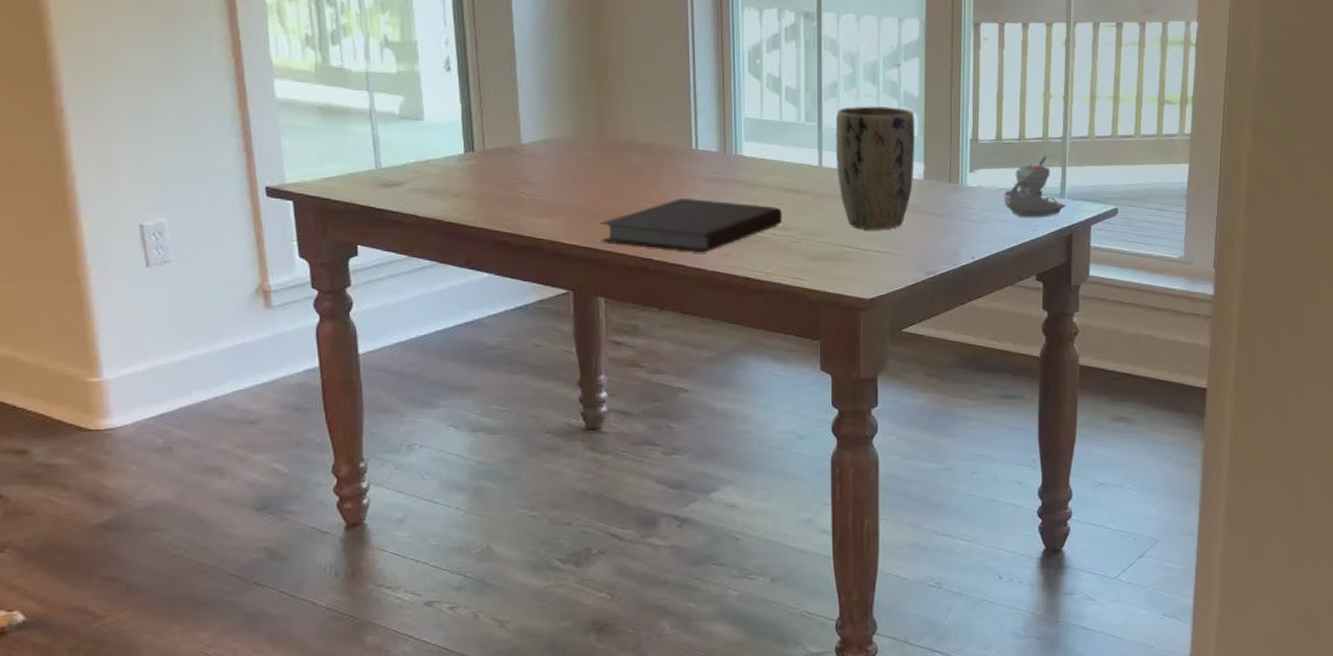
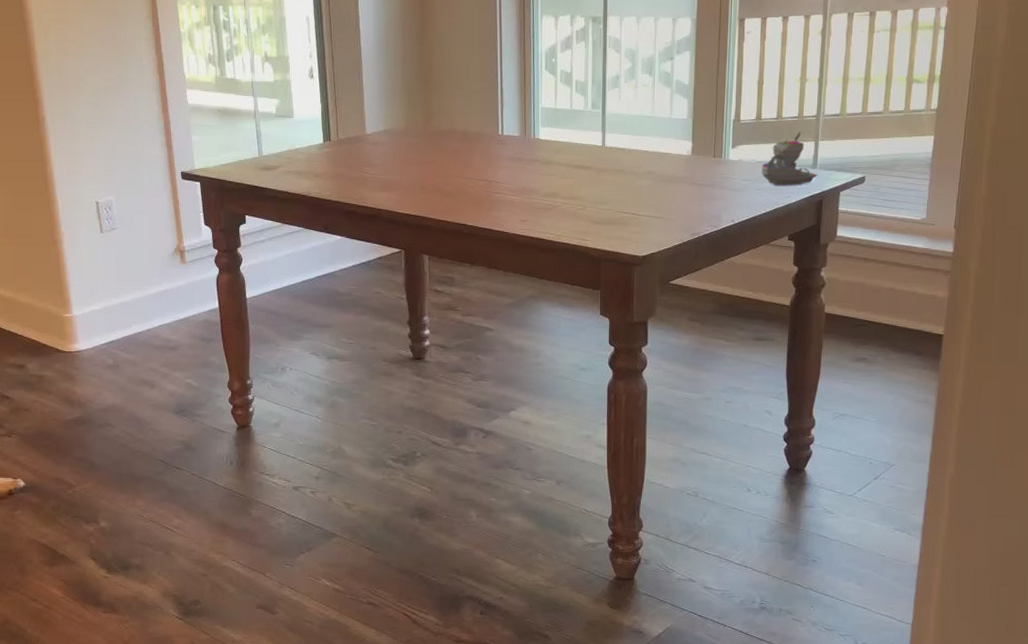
notebook: present [600,197,782,253] -> none [426,174,571,219]
plant pot: present [835,106,915,229] -> none [616,94,685,198]

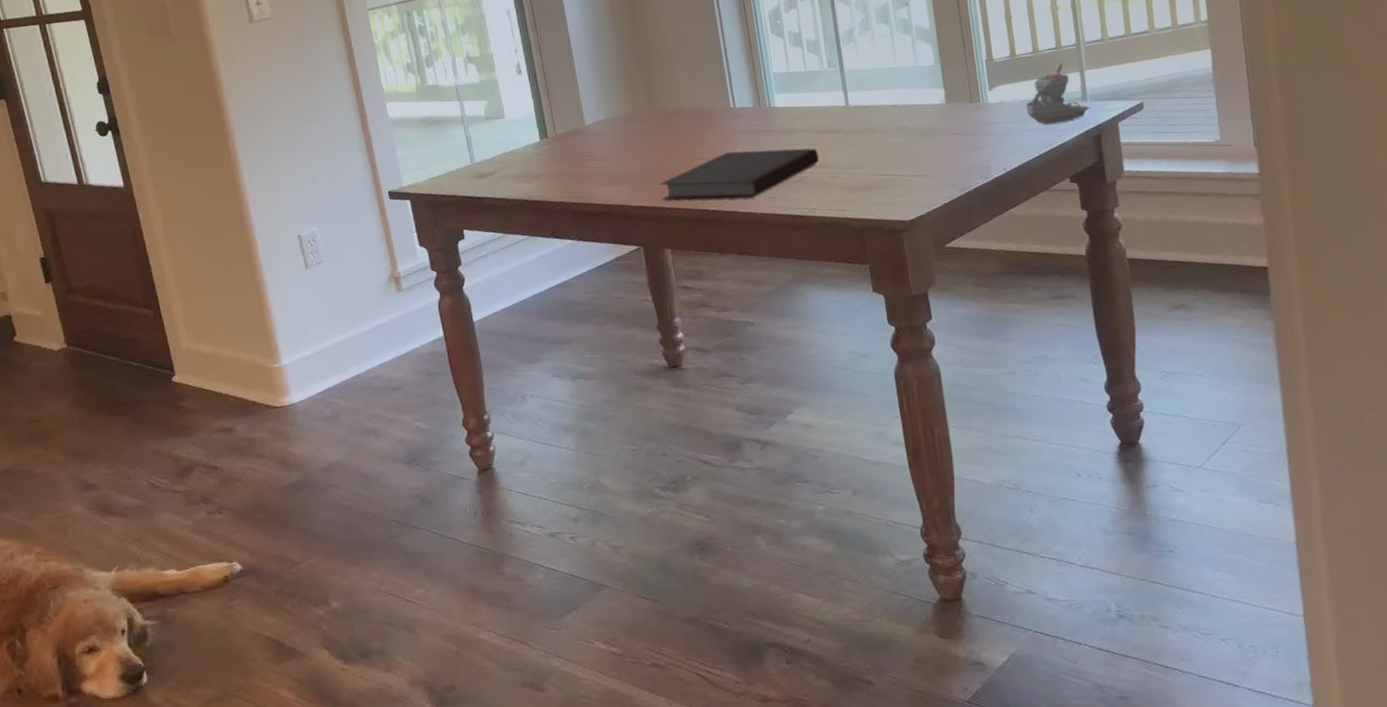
notebook: none [426,174,571,219] -> present [659,148,819,201]

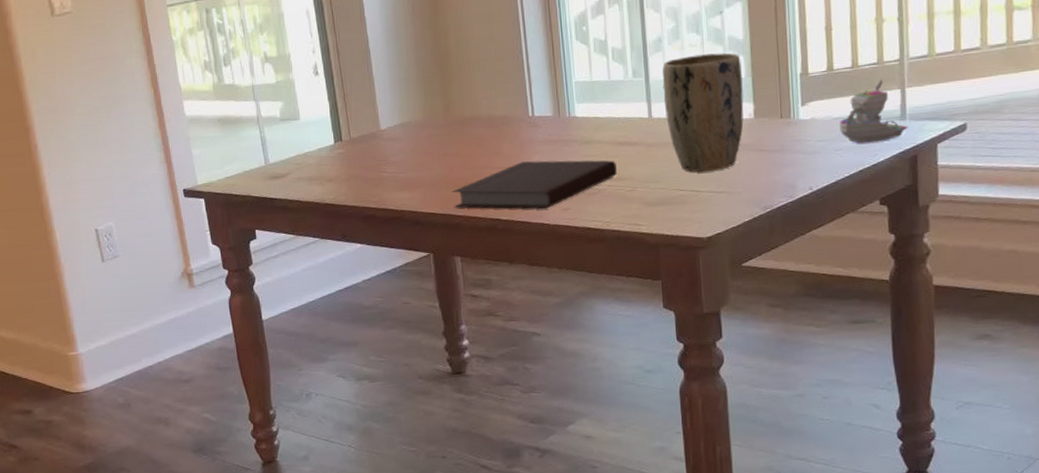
plant pot: none [855,42,937,157] -> present [662,53,744,172]

